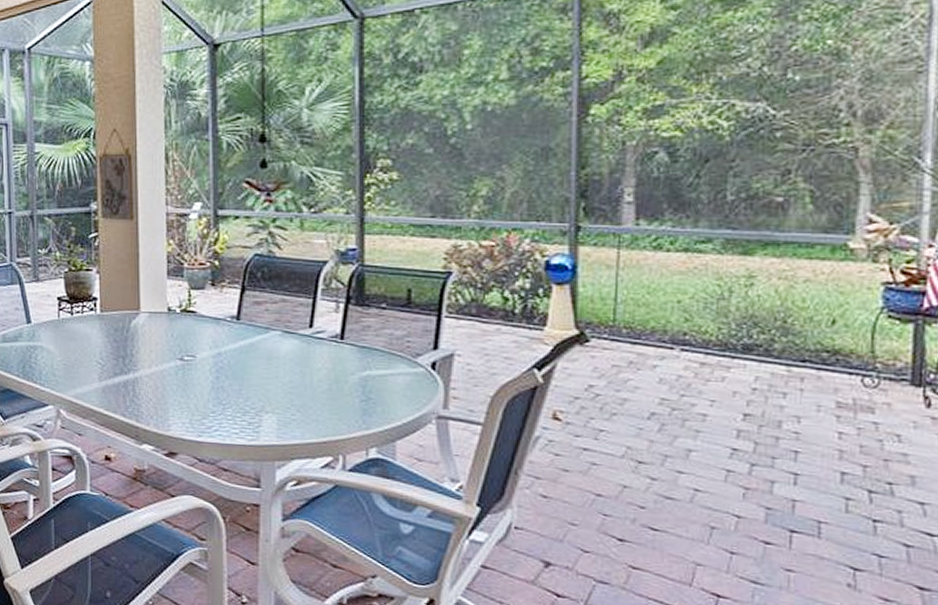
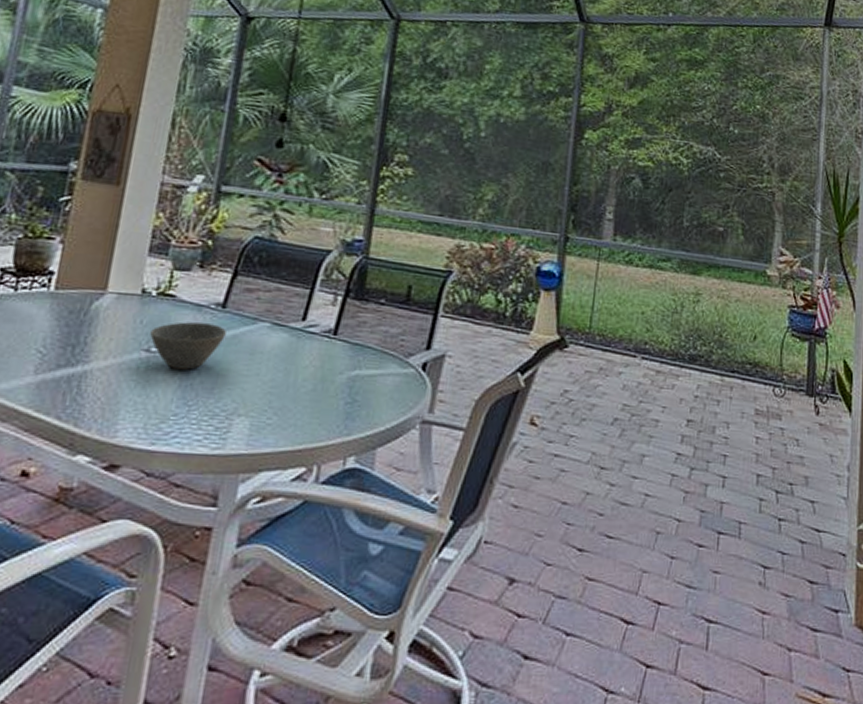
bowl: none [181,334,244,375] -> present [150,322,226,370]

